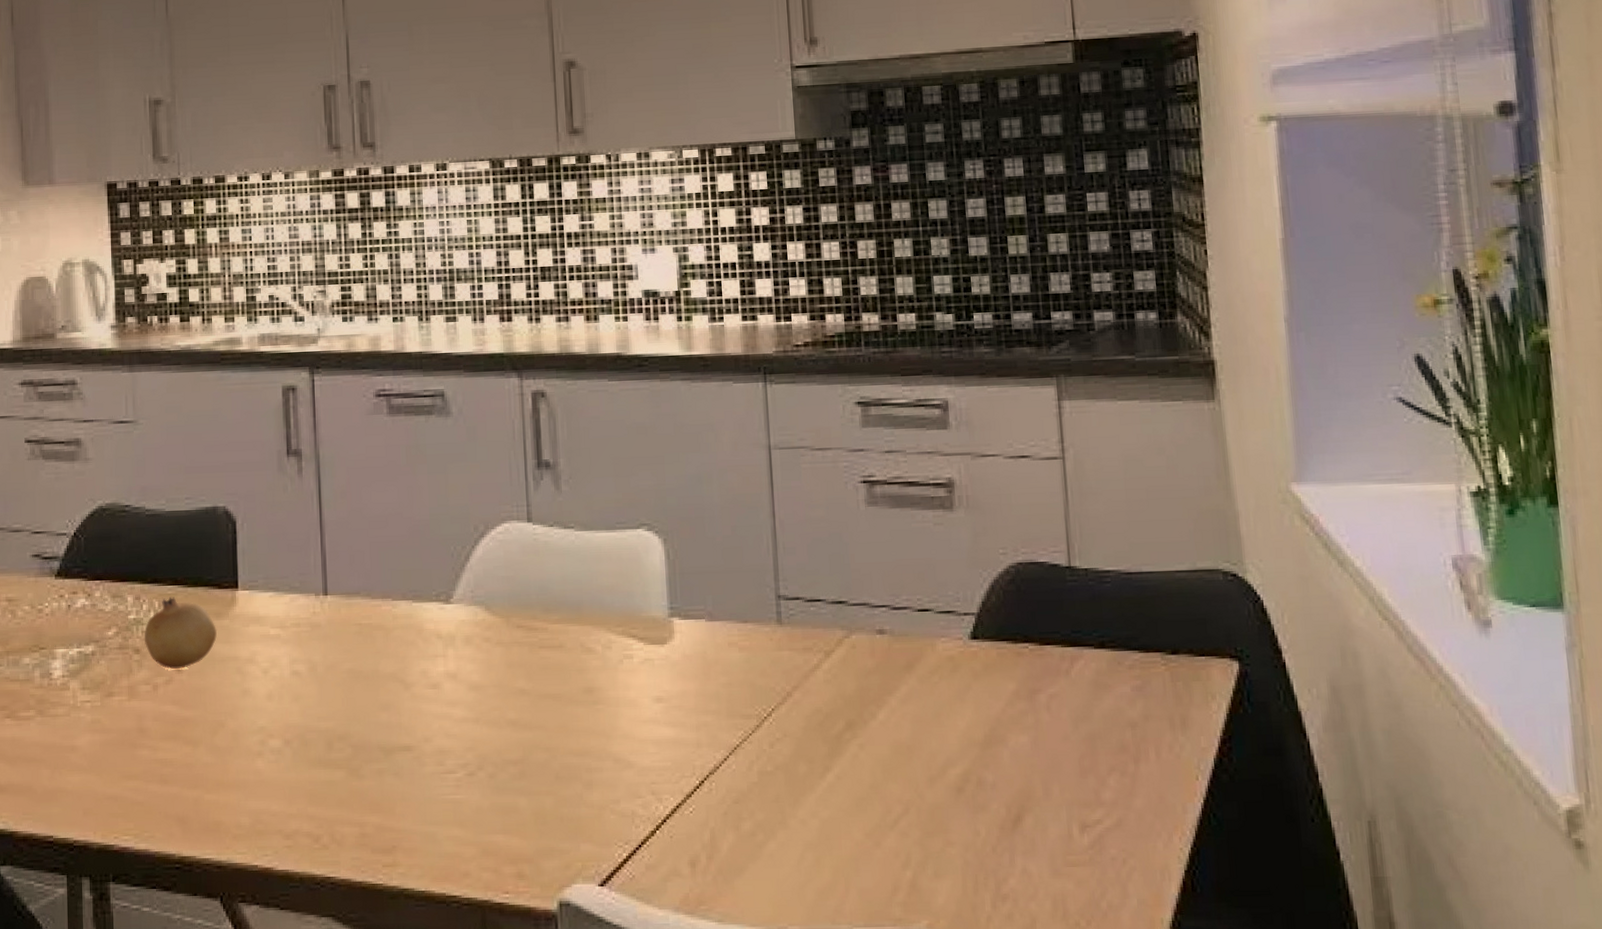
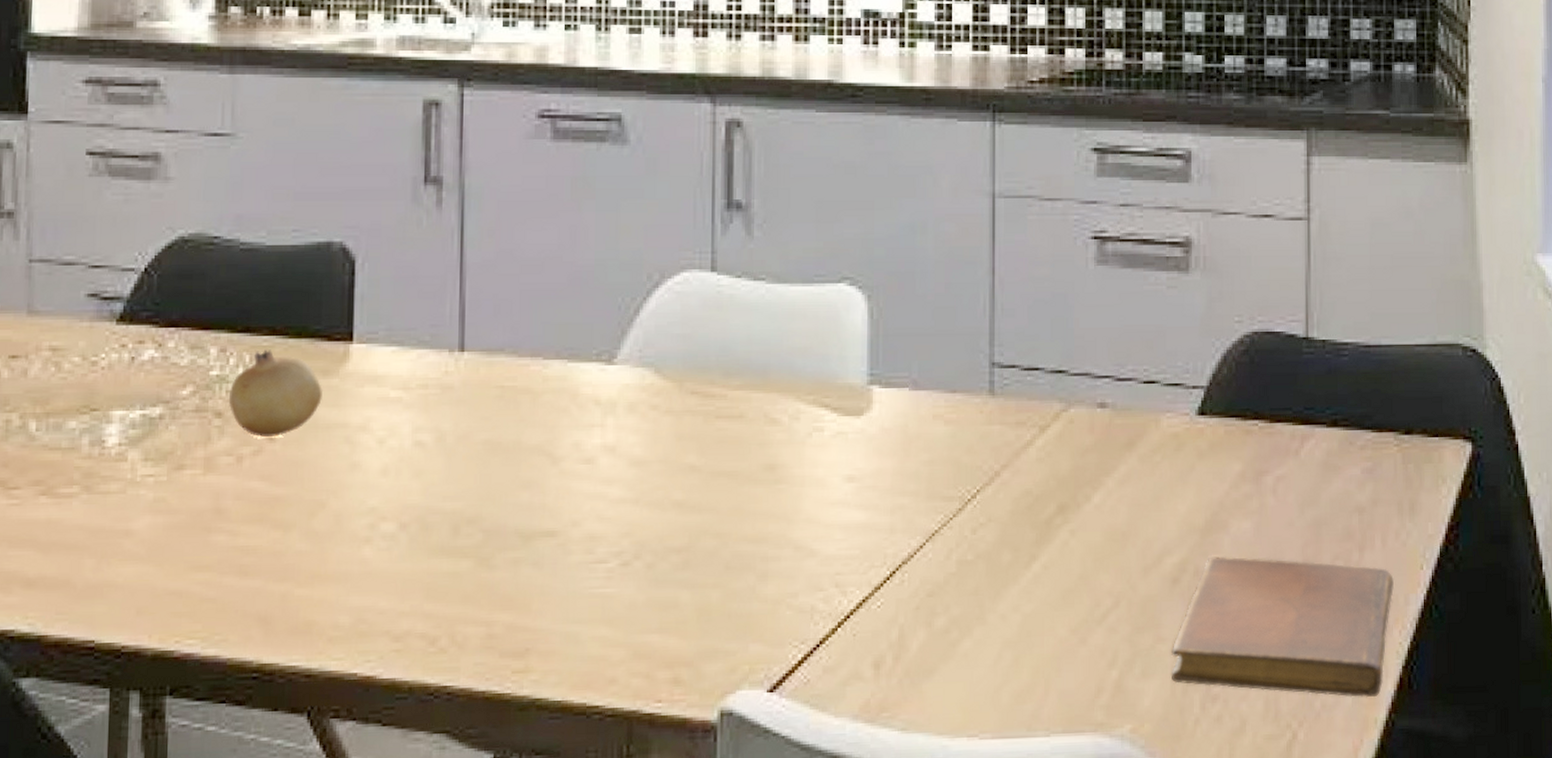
notebook: none [961,768,1171,900] -> present [1172,556,1394,698]

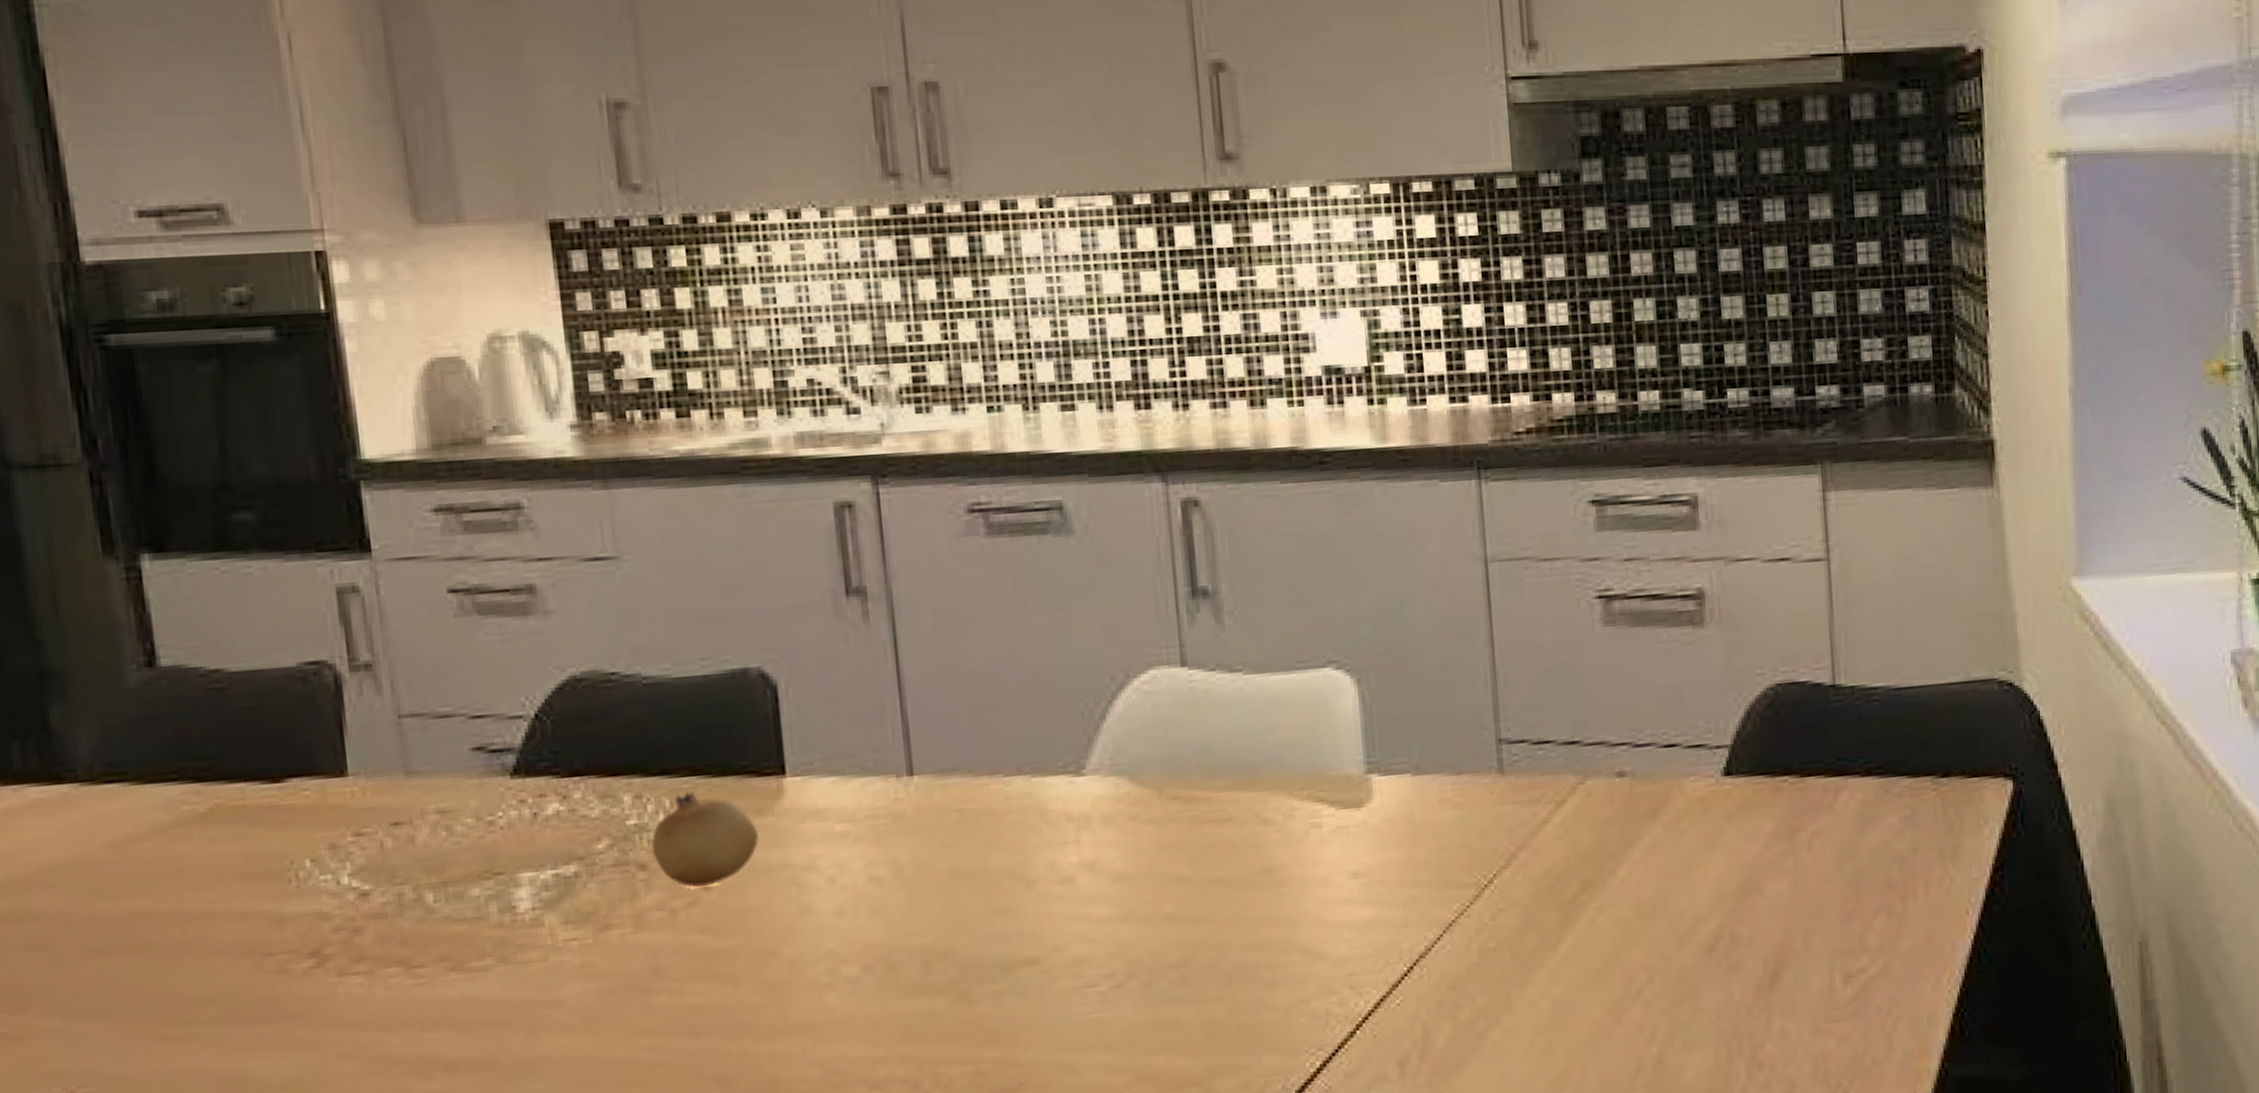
notebook: present [1172,556,1394,698] -> none [1712,916,1940,1054]

